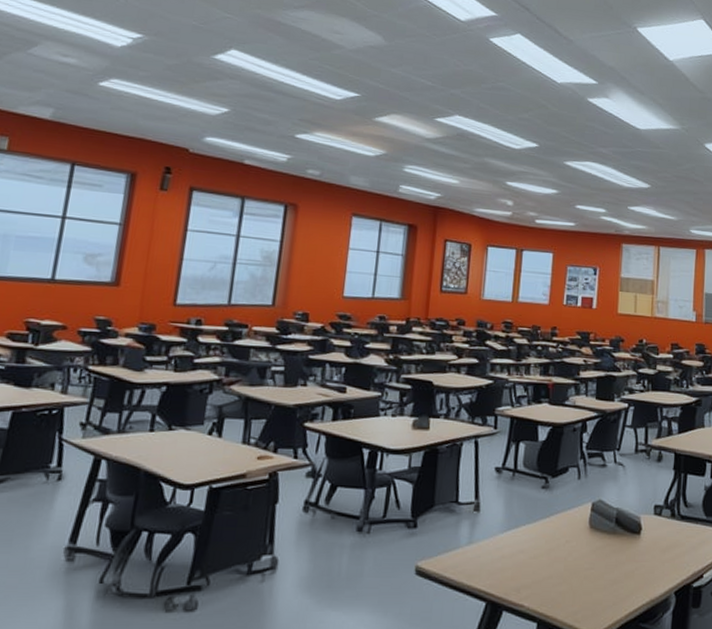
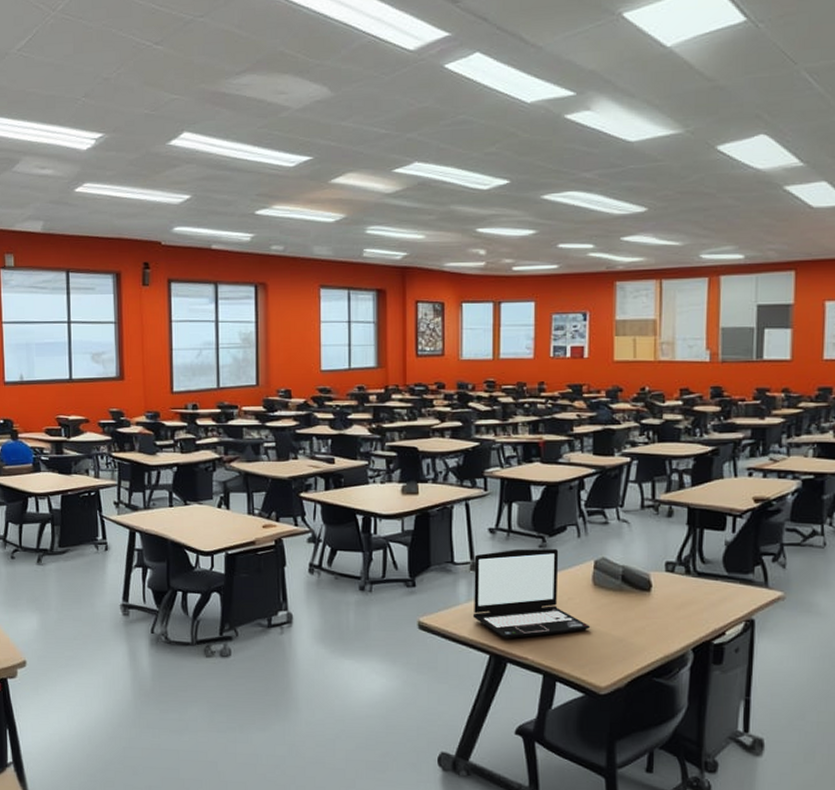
laptop: none [472,489,585,584] -> present [472,548,591,638]

